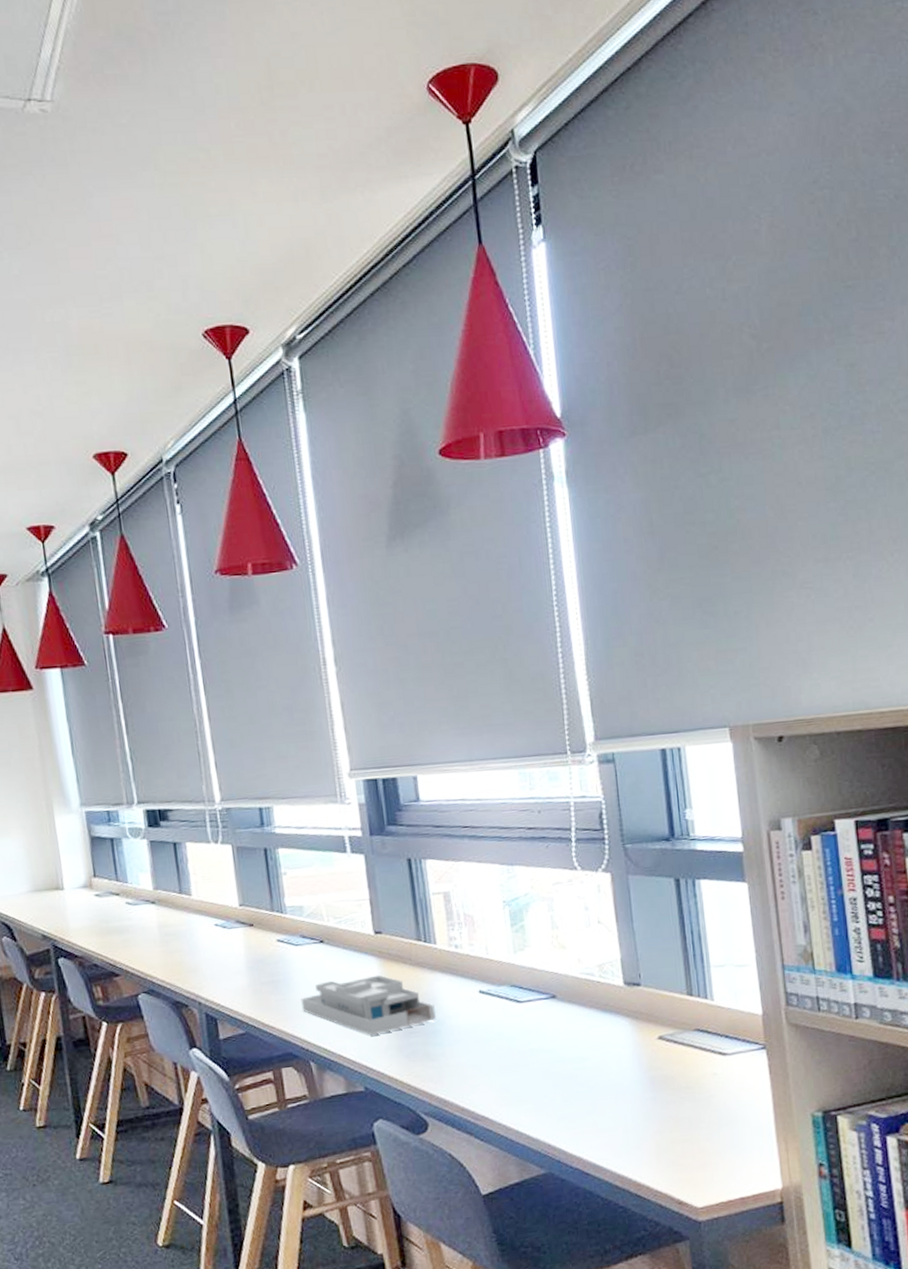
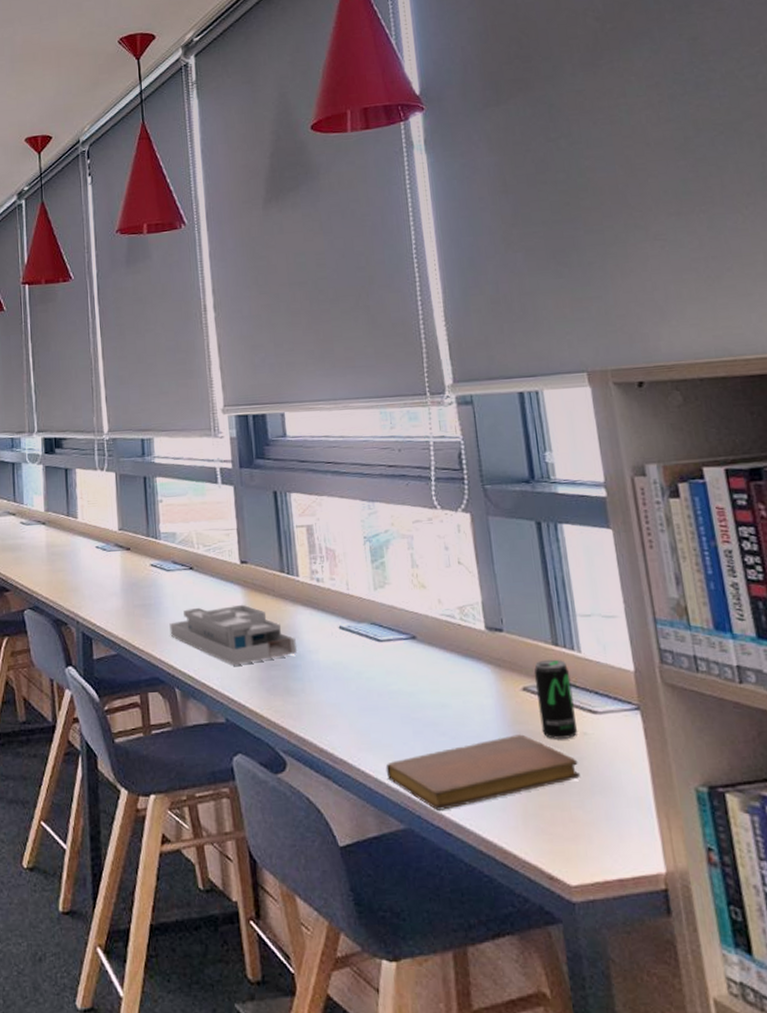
notebook: none [526,1079,710,1154] -> present [385,734,581,810]
beverage can: none [669,1008,709,1082] -> present [534,659,578,739]

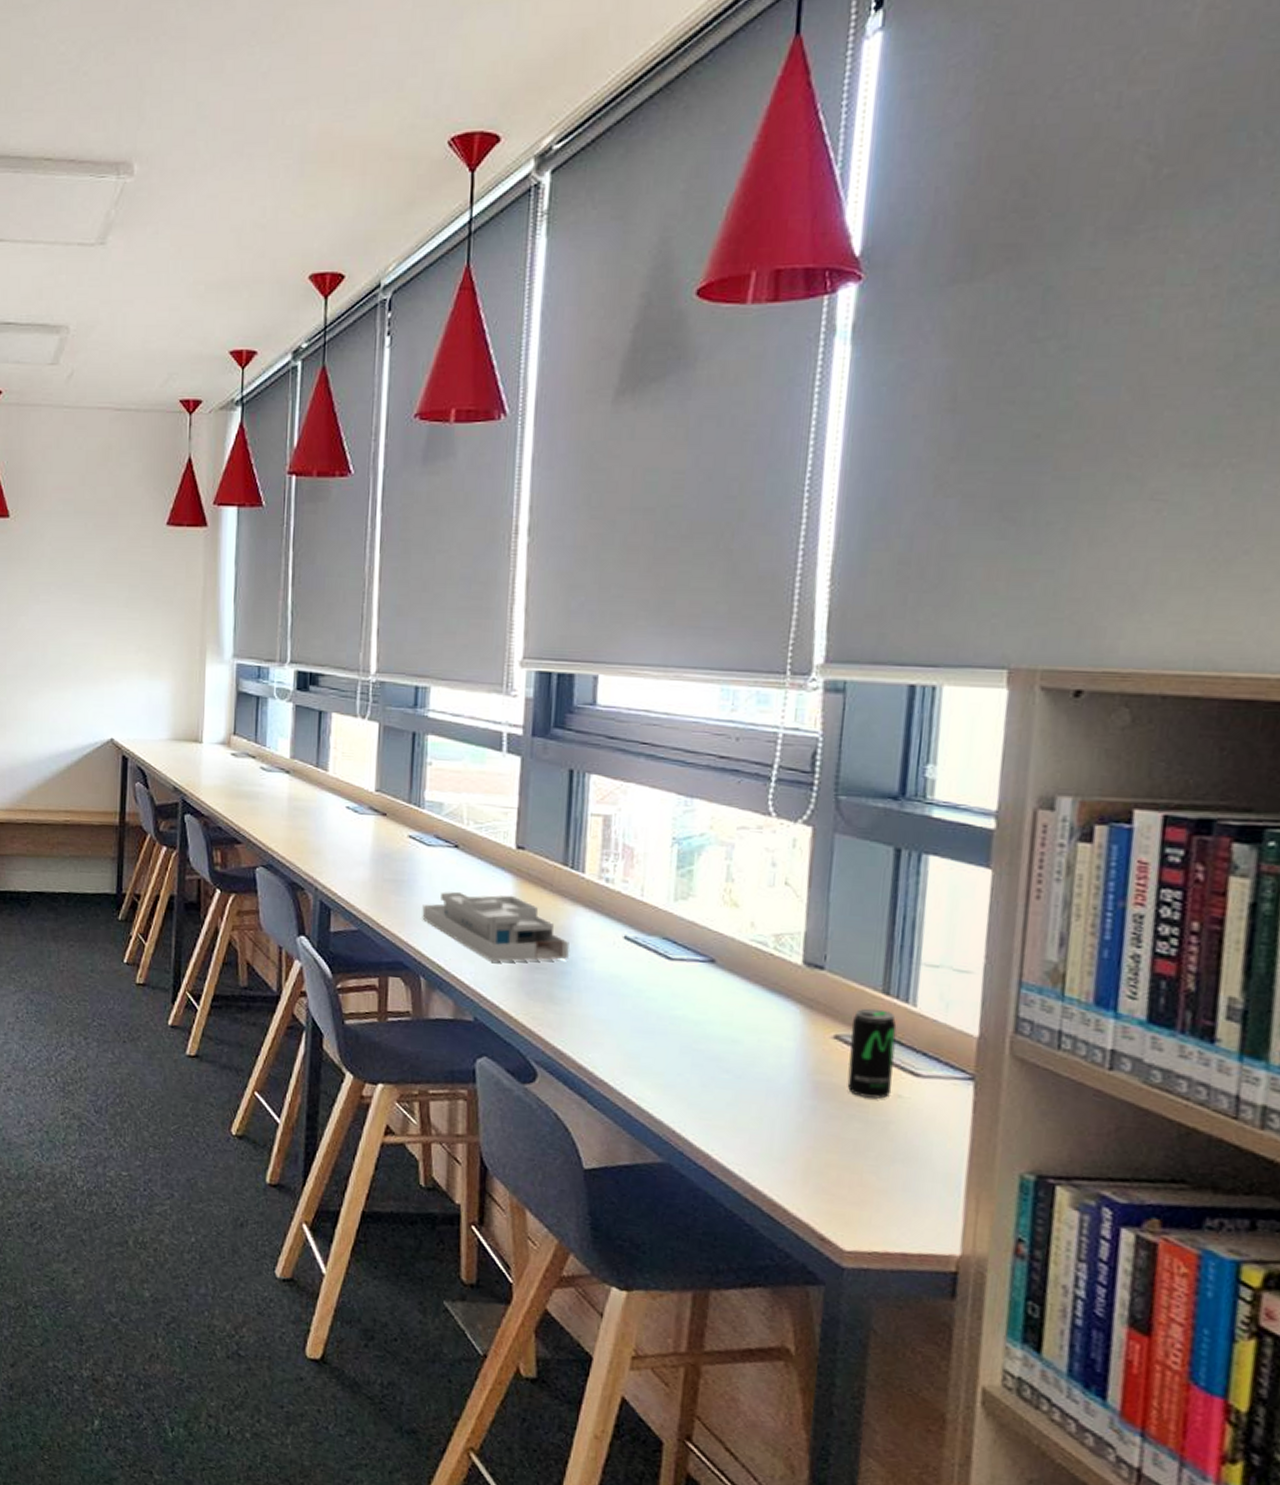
notebook: present [385,734,581,810] -> none [651,1084,884,1151]

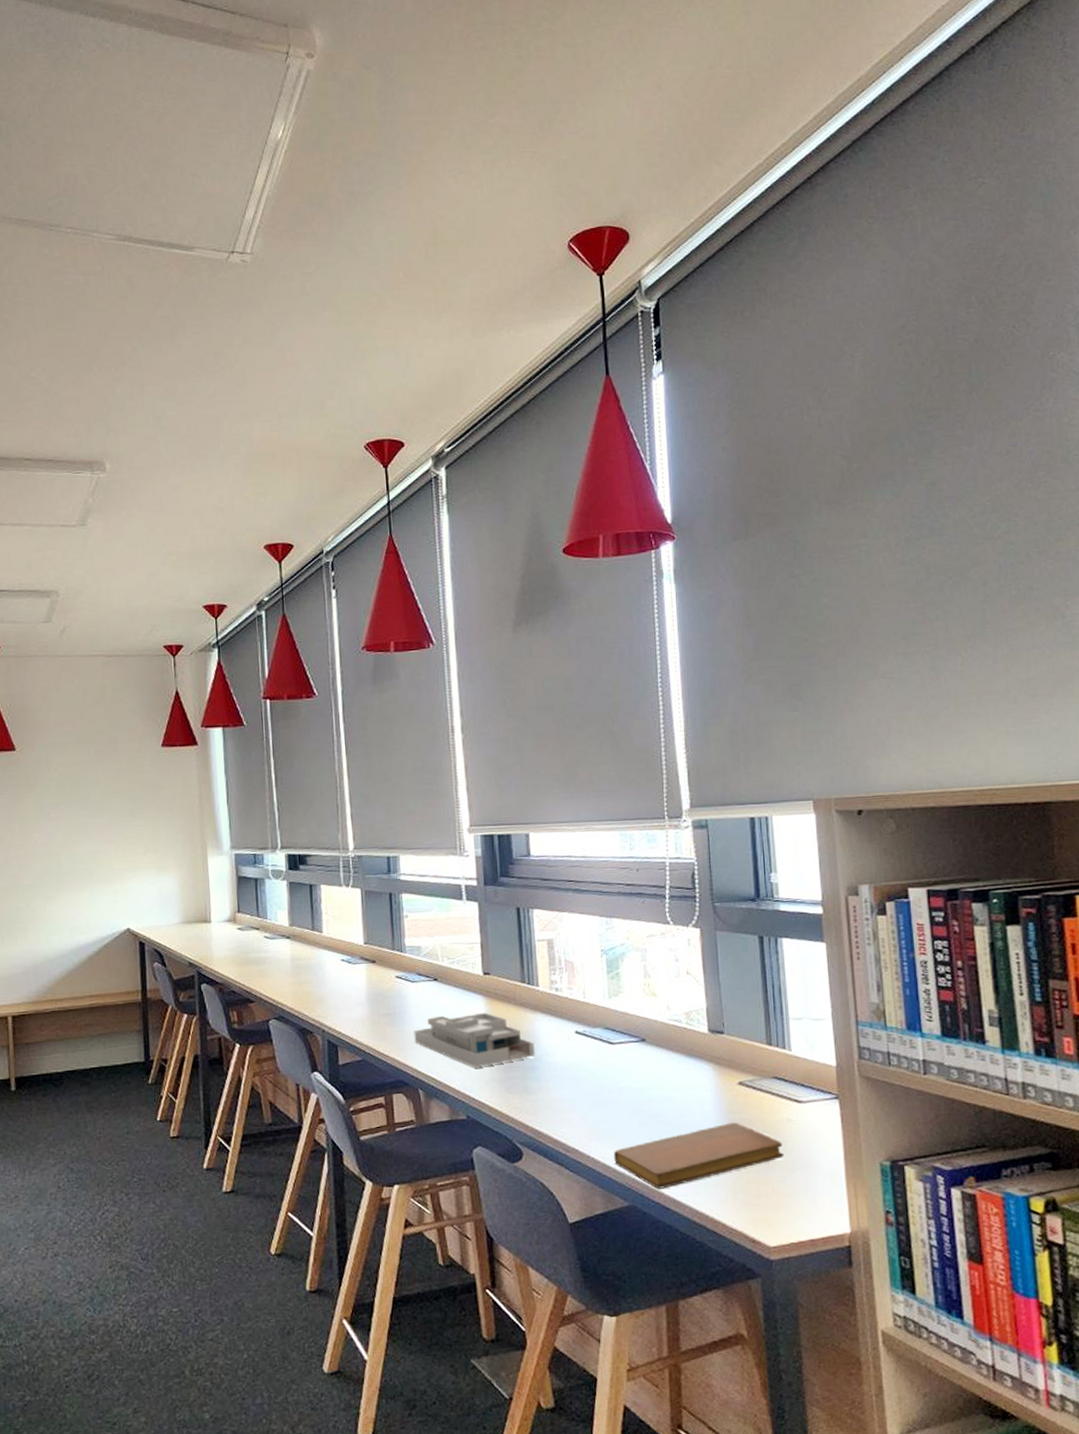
notebook: none [651,1084,884,1151] -> present [613,1122,784,1189]
beverage can: present [847,1008,897,1099] -> none [749,1057,785,1126]

